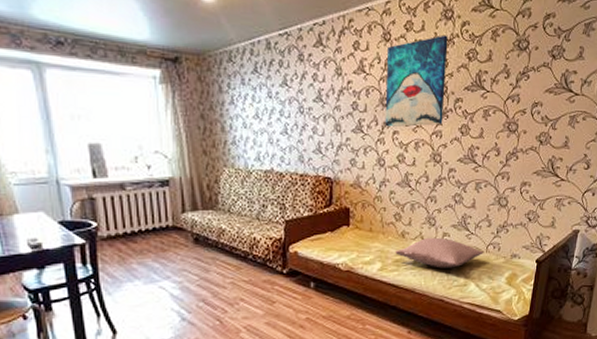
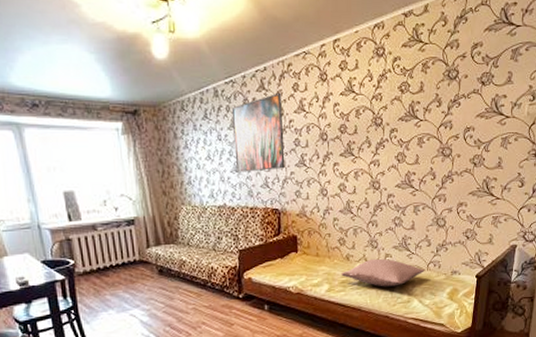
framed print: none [285,50,341,135] -> present [231,92,285,173]
wall art: present [385,35,448,127] -> none [324,71,381,160]

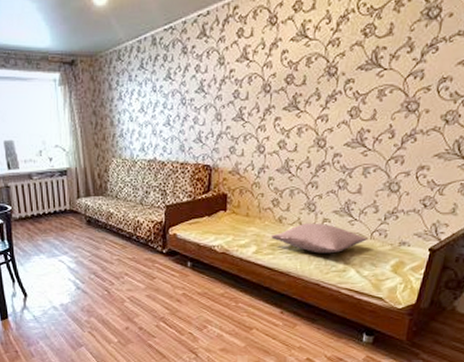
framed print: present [231,92,285,173] -> none [168,39,224,126]

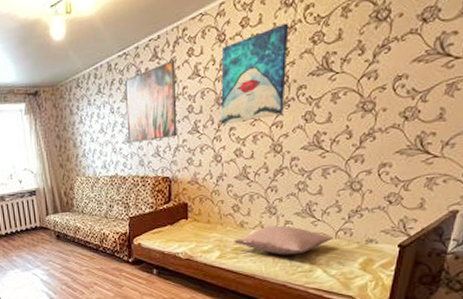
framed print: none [168,39,224,126] -> present [124,59,177,143]
wall art: none [266,11,342,114] -> present [221,23,289,125]

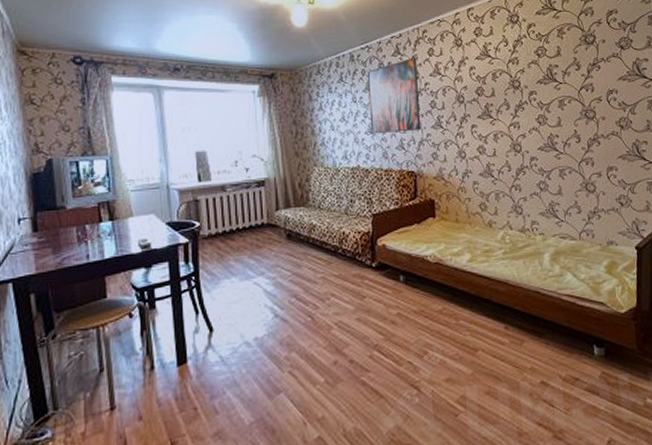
wall art: present [221,23,289,125] -> none [460,36,519,122]
pillow: present [234,225,332,255] -> none [484,226,577,258]

